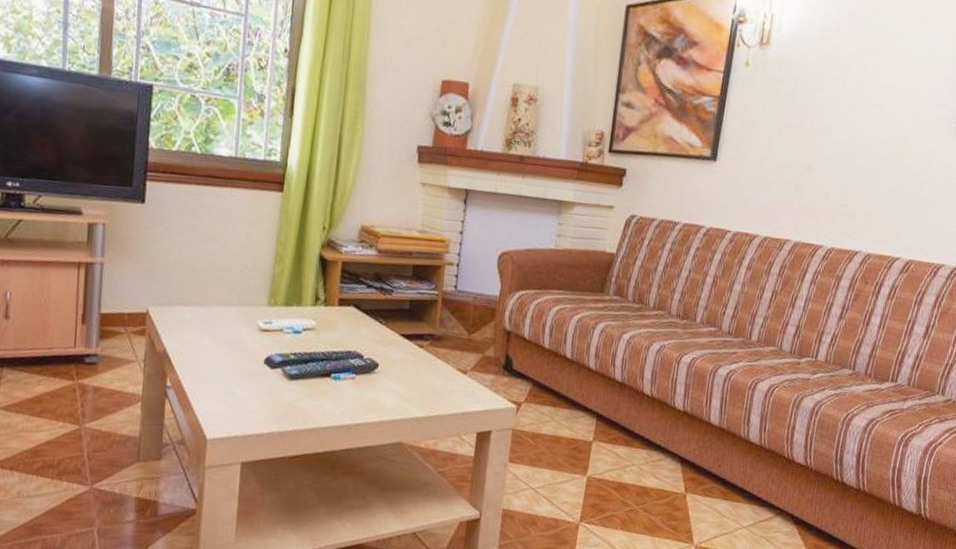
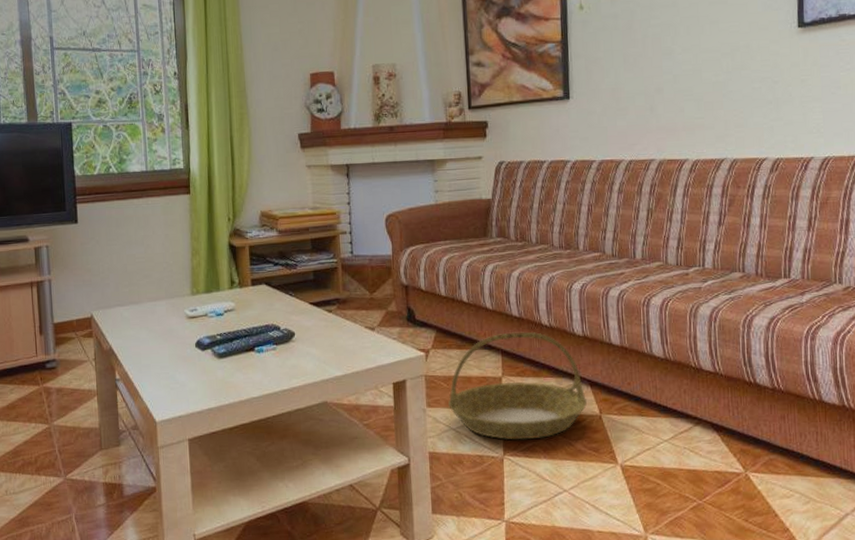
basket: none [531,396,676,509] -> present [448,332,588,440]

